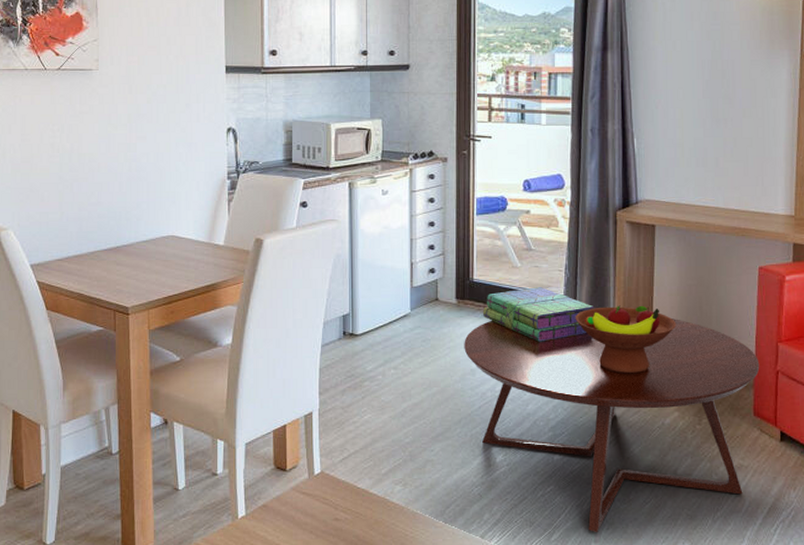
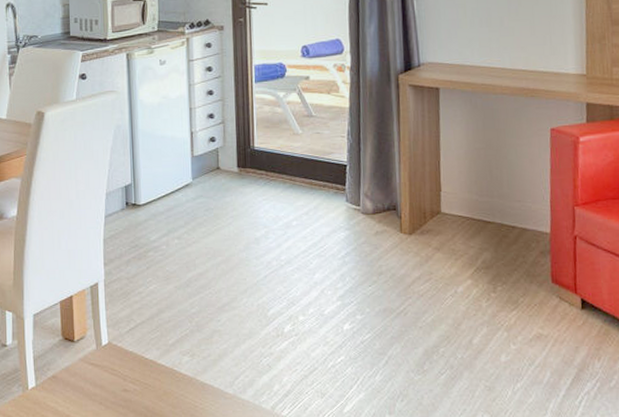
coffee table: present [464,319,760,532] -> none [247,183,556,404]
stack of books: present [482,287,593,342] -> none [264,154,378,209]
fruit bowl: present [575,305,677,374] -> none [359,170,466,241]

